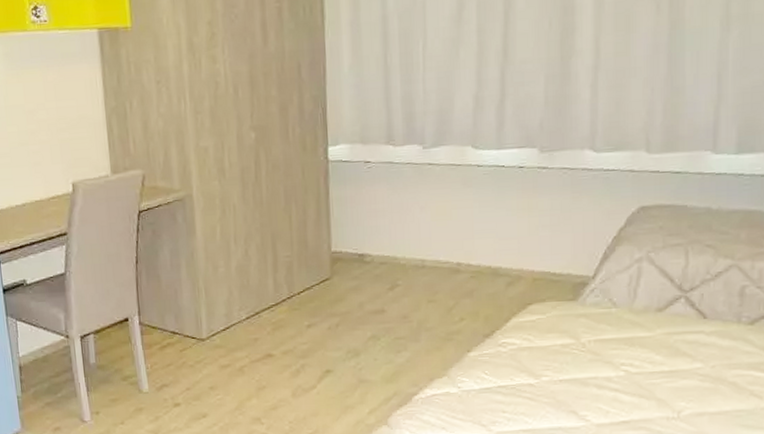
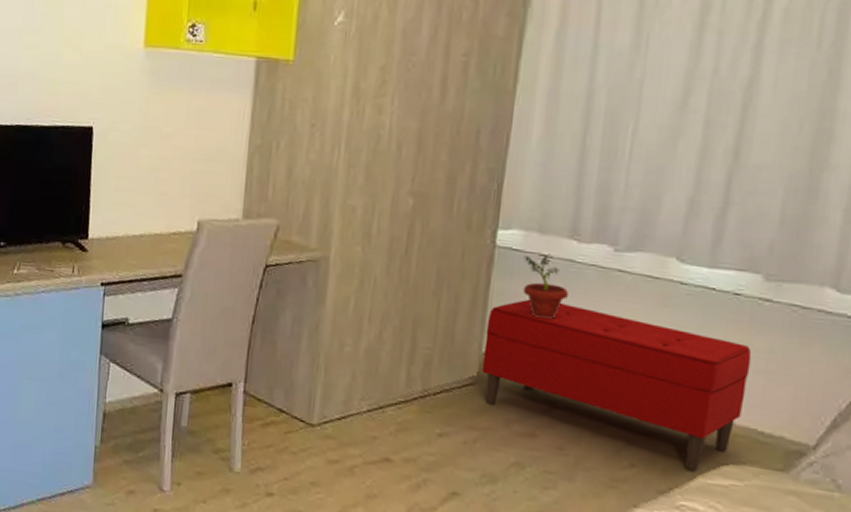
bench: none [331,198,539,314] -> present [482,300,752,471]
potted plant: none [352,160,392,215] -> present [523,254,568,320]

